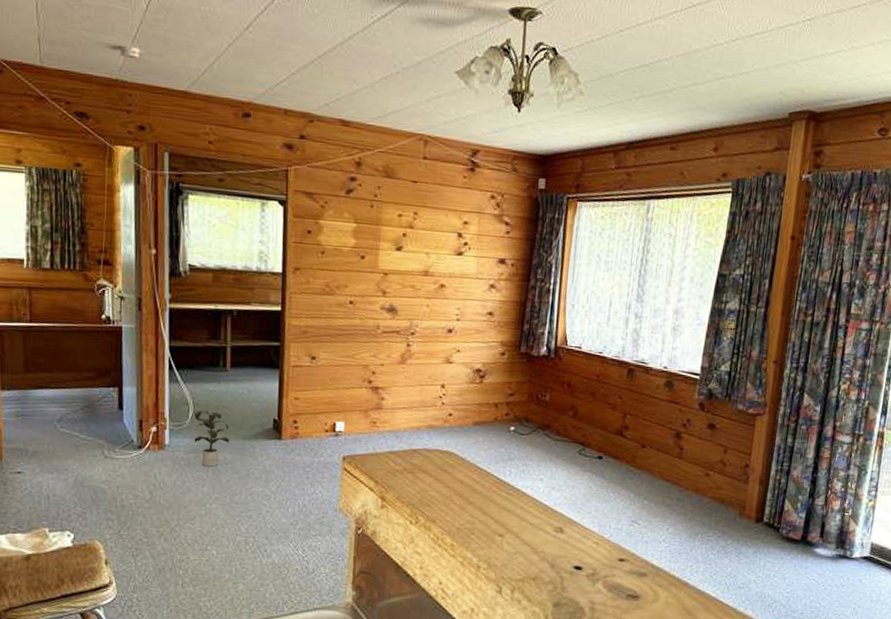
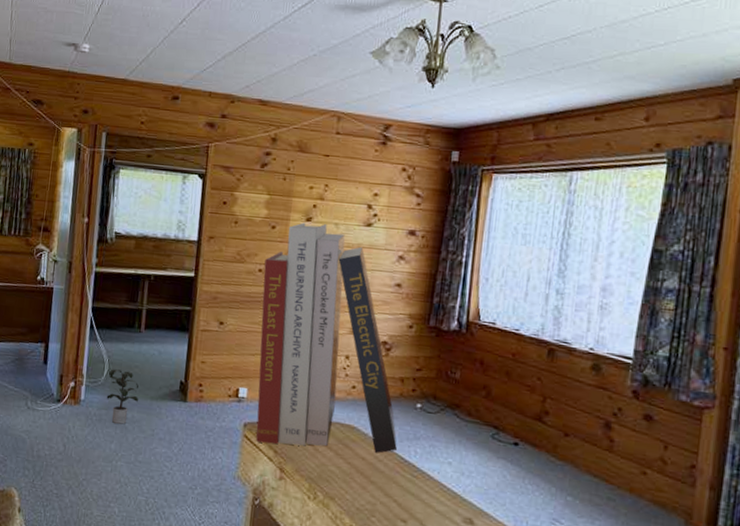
books: none [355,252,494,476] -> present [256,222,398,453]

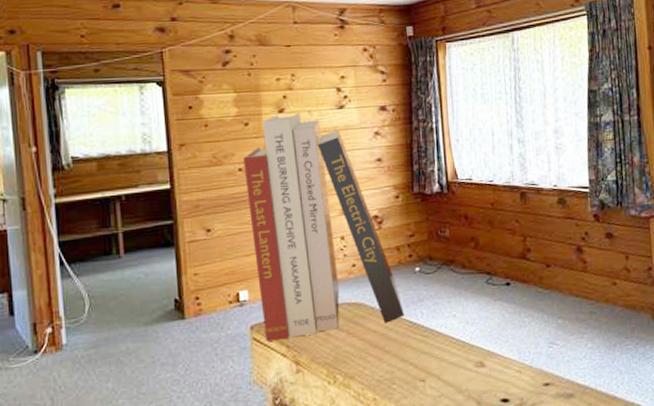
potted plant: present [106,369,139,424] -> none [91,301,130,361]

